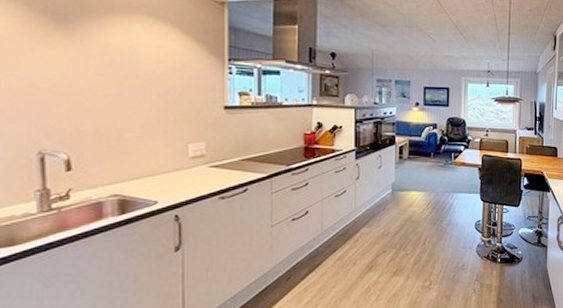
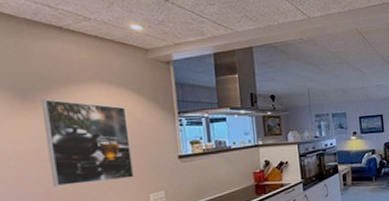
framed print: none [78,27,174,125] -> present [40,99,135,187]

